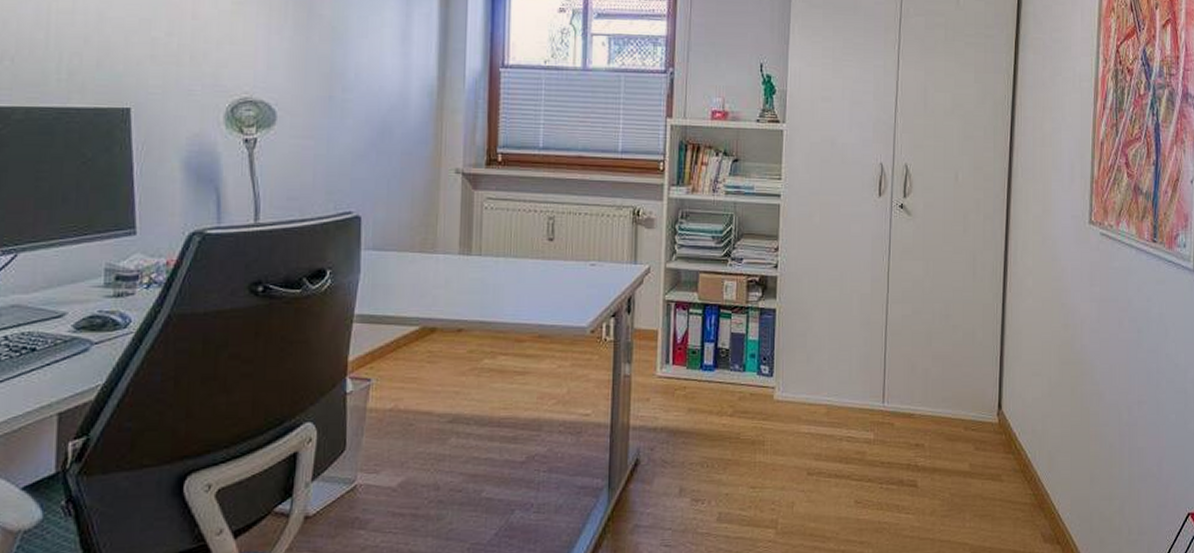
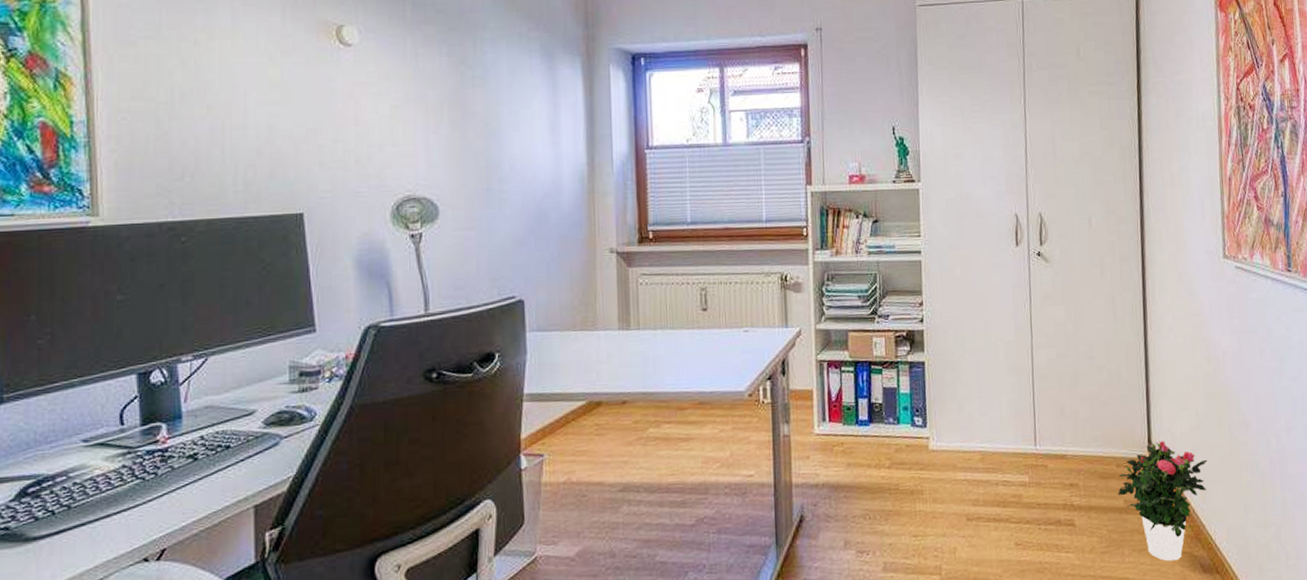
potted flower: none [964,406,1057,529] -> present [1118,441,1208,562]

